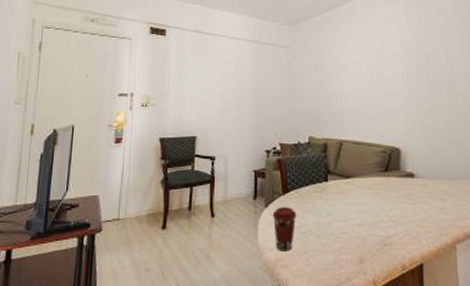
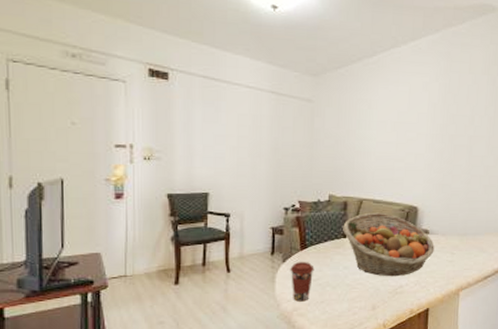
fruit basket: none [324,154,422,226] -> present [343,212,434,277]

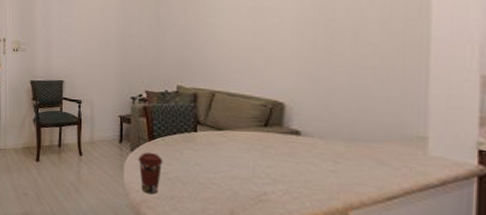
fruit basket: present [343,212,434,277] -> none [193,106,309,182]

